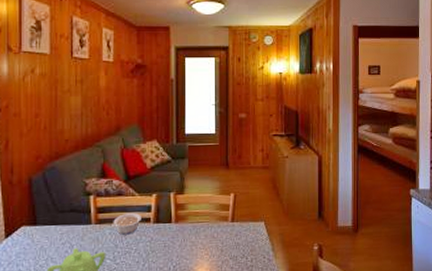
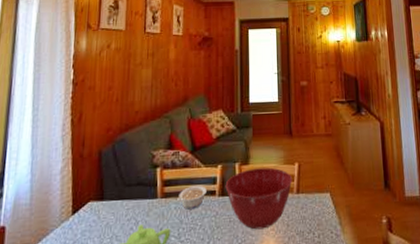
mixing bowl: none [160,197,228,254] -> present [225,167,293,230]

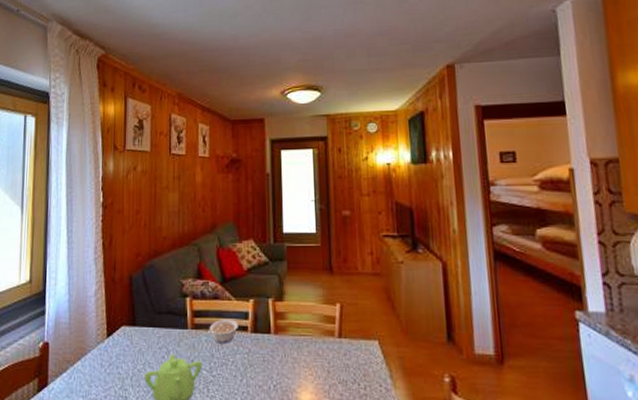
mixing bowl: present [225,167,293,230] -> none [258,306,334,373]

